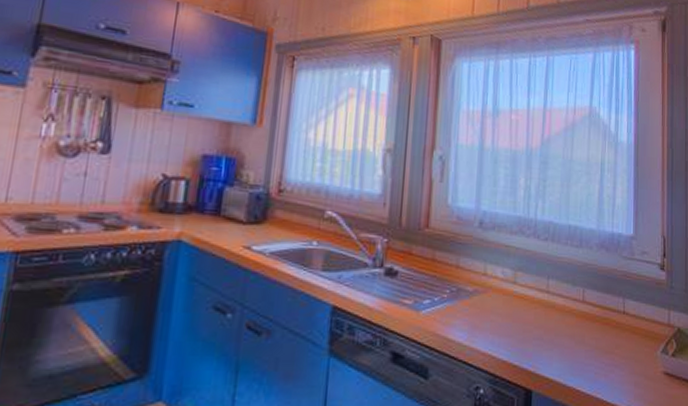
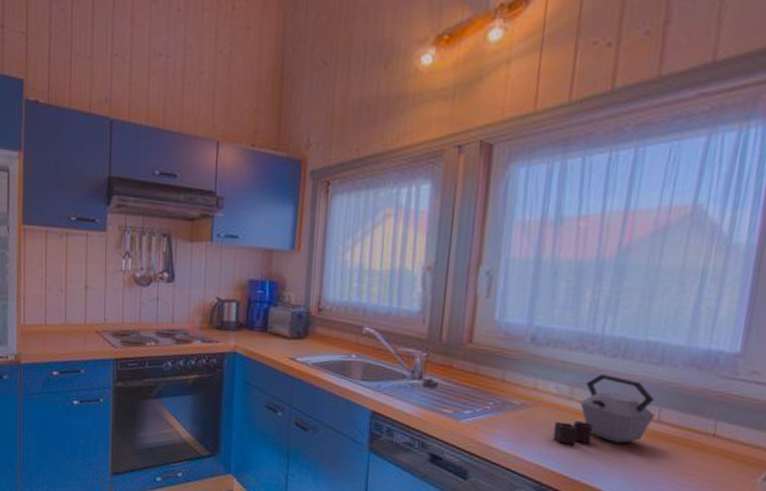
kettle: none [502,256,580,331] -> present [553,373,655,445]

